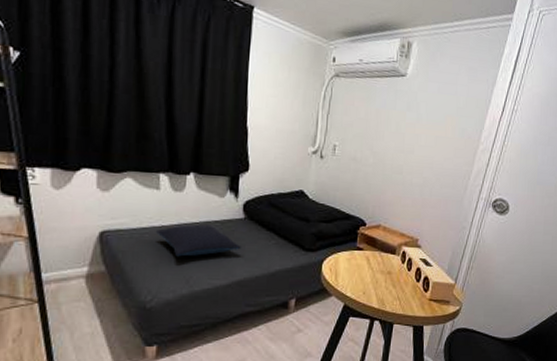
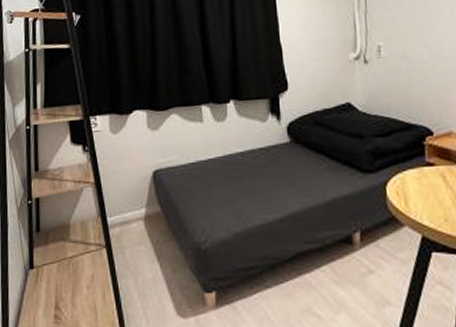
pillow: present [155,224,242,257] -> none [203,153,292,191]

